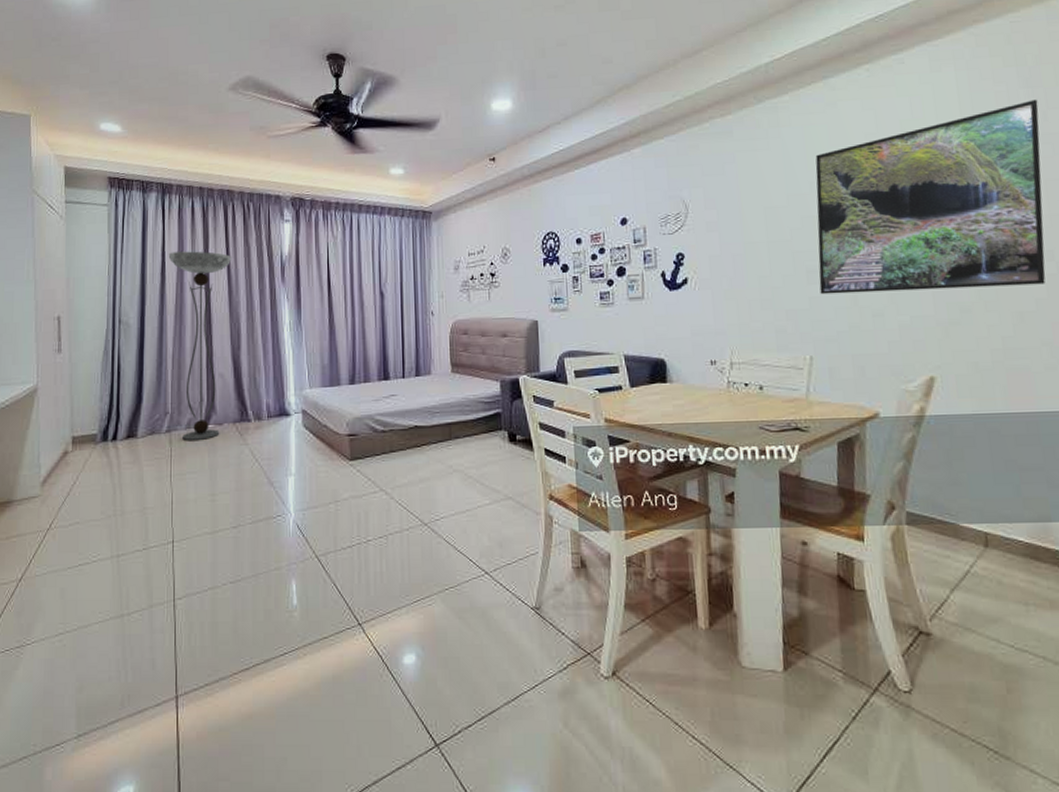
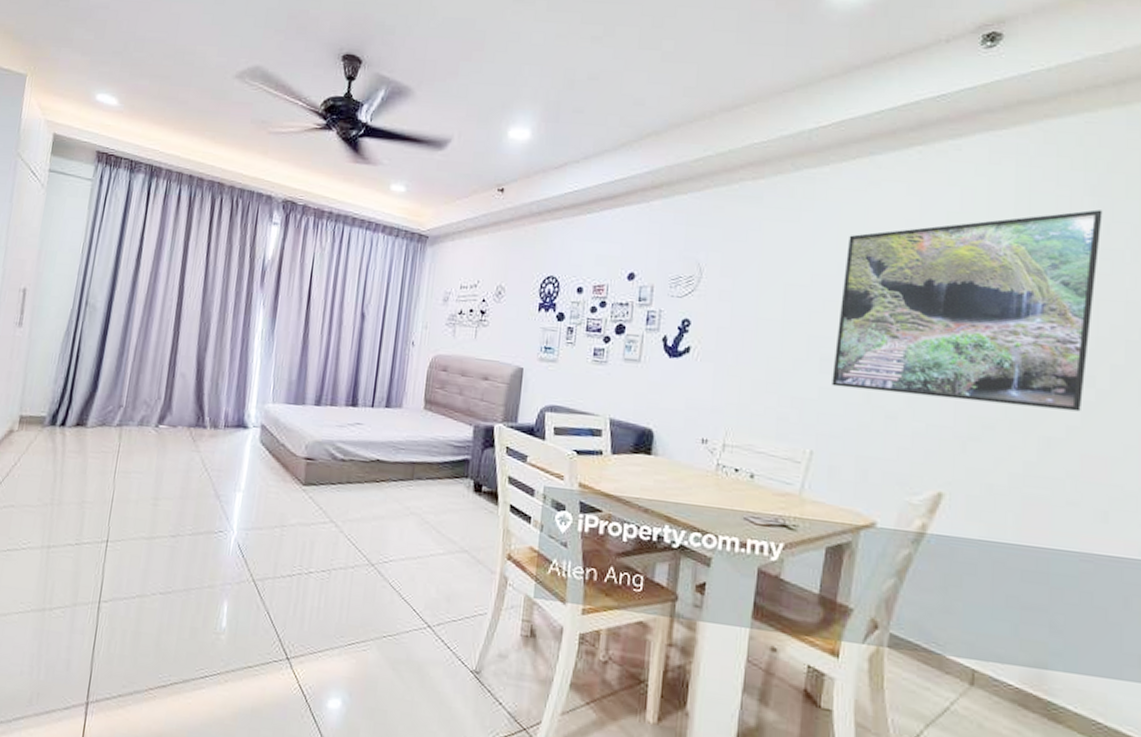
floor lamp: present [168,251,232,441] -> none [133,239,212,440]

